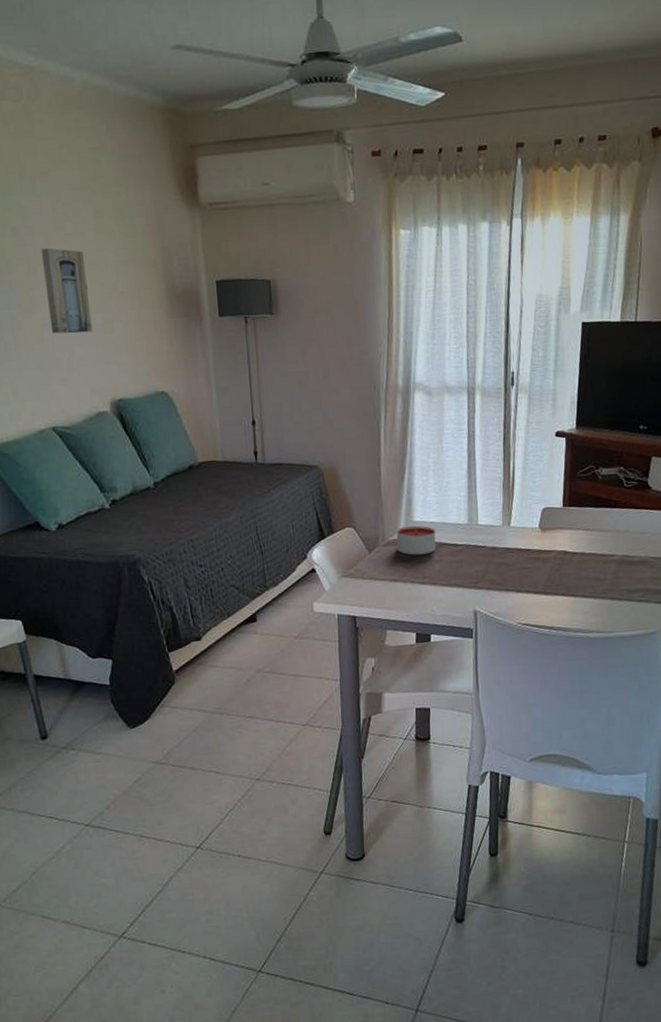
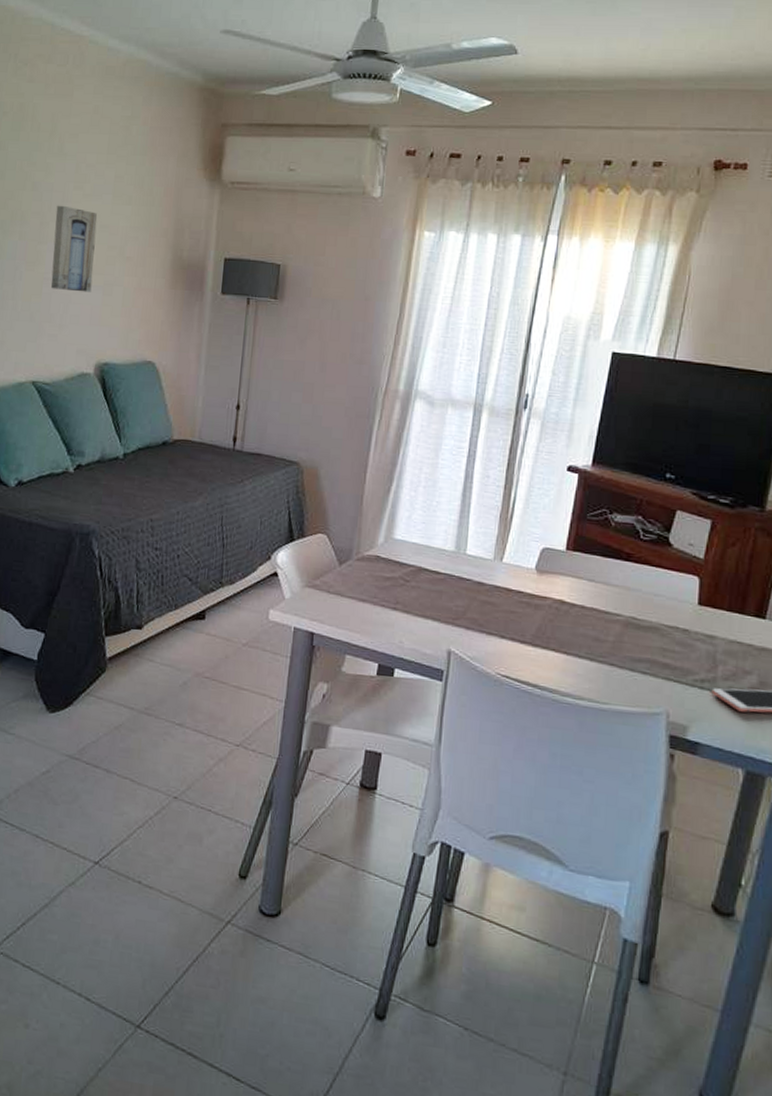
candle: present [396,525,436,555] -> none [371,543,417,578]

